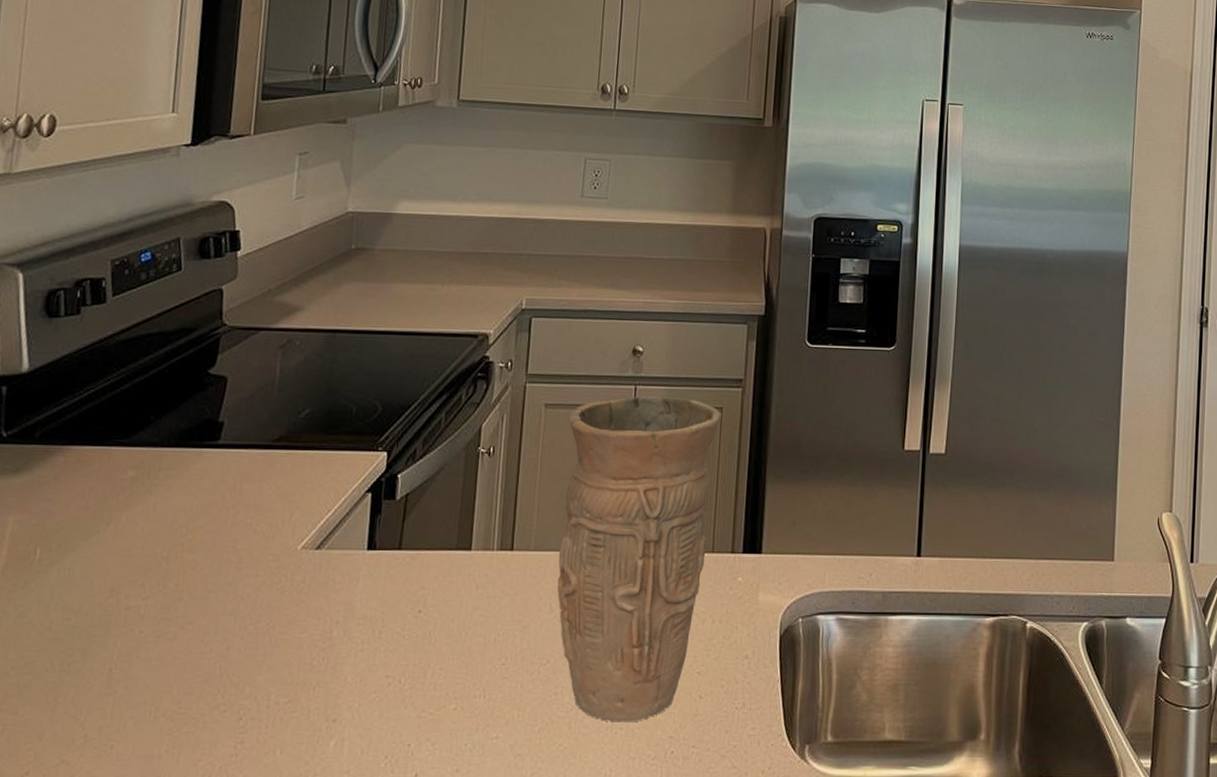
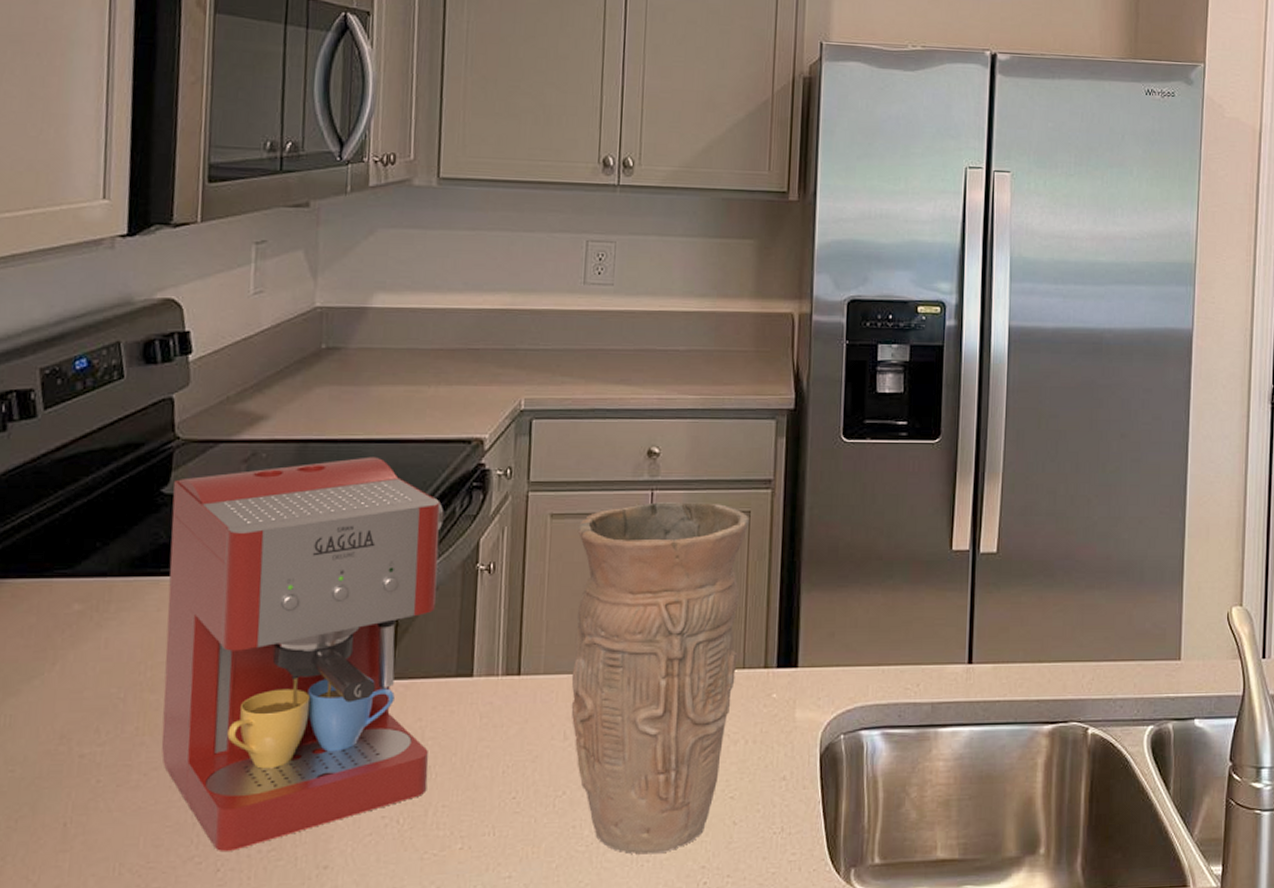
coffee maker: none [197,347,452,701] -> present [161,456,444,851]

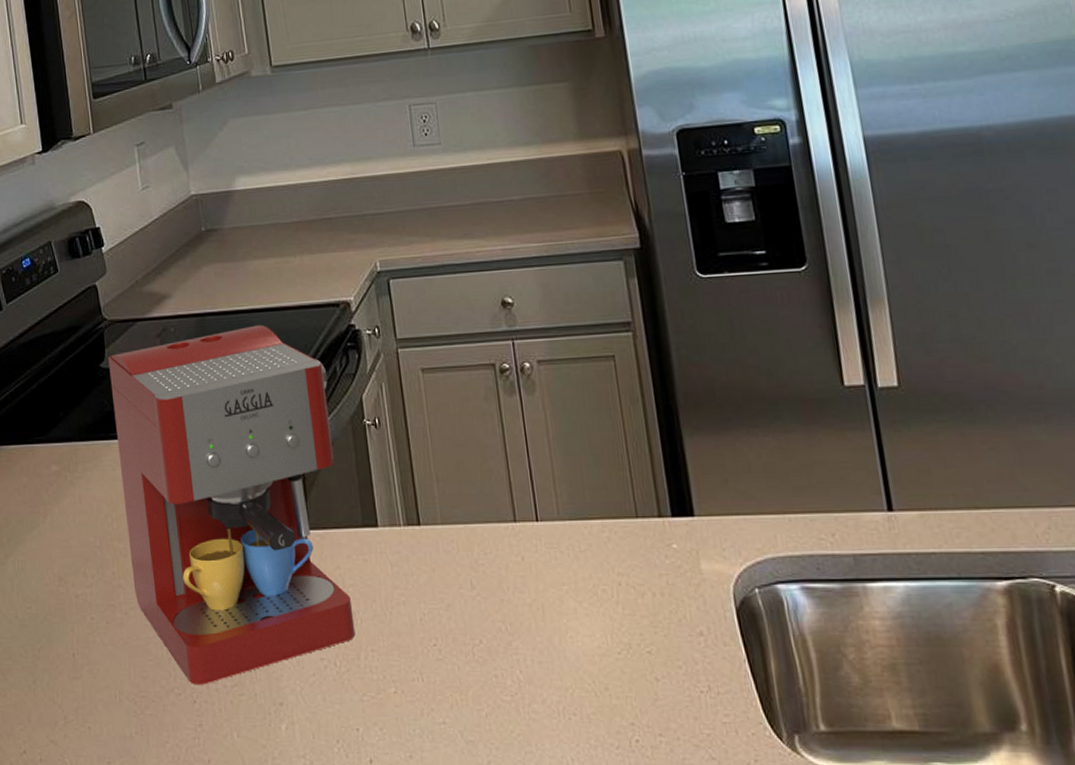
vase: present [571,501,750,855] -> none [448,349,631,708]

